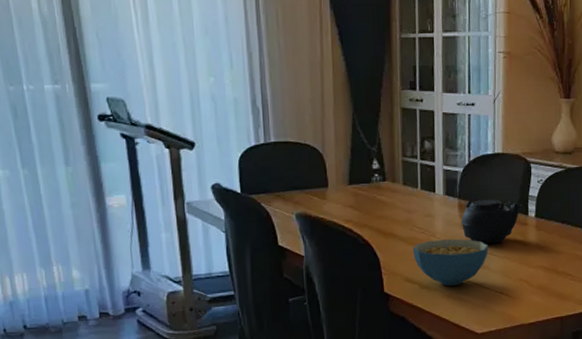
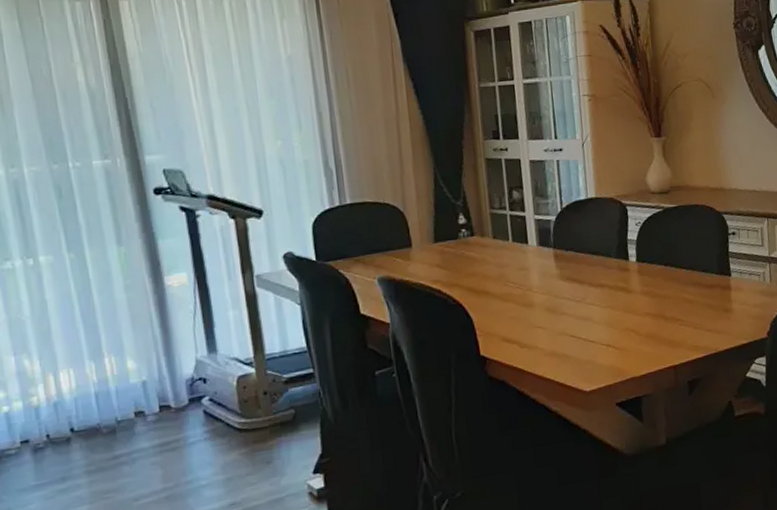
cereal bowl: present [412,238,489,286] -> none [508,290,590,343]
teapot: present [461,199,523,244] -> none [558,246,622,294]

